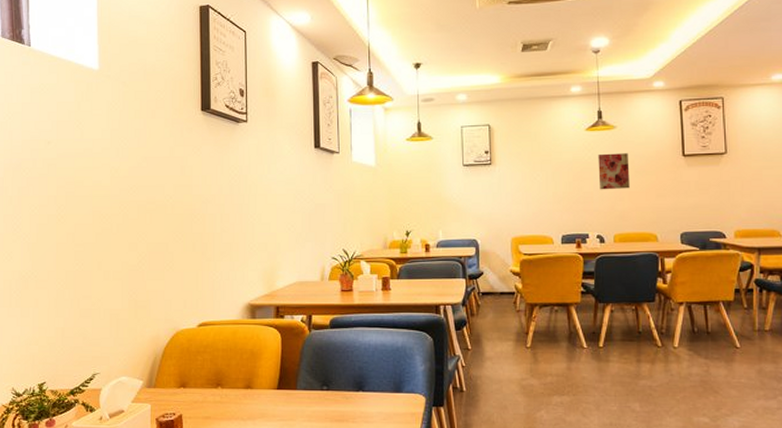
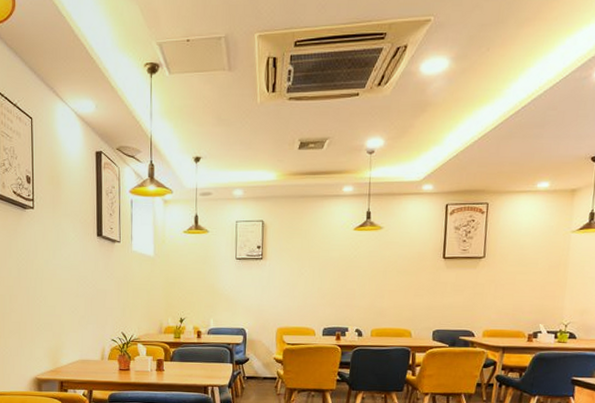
wall art: present [598,153,630,190] -> none [362,253,392,288]

